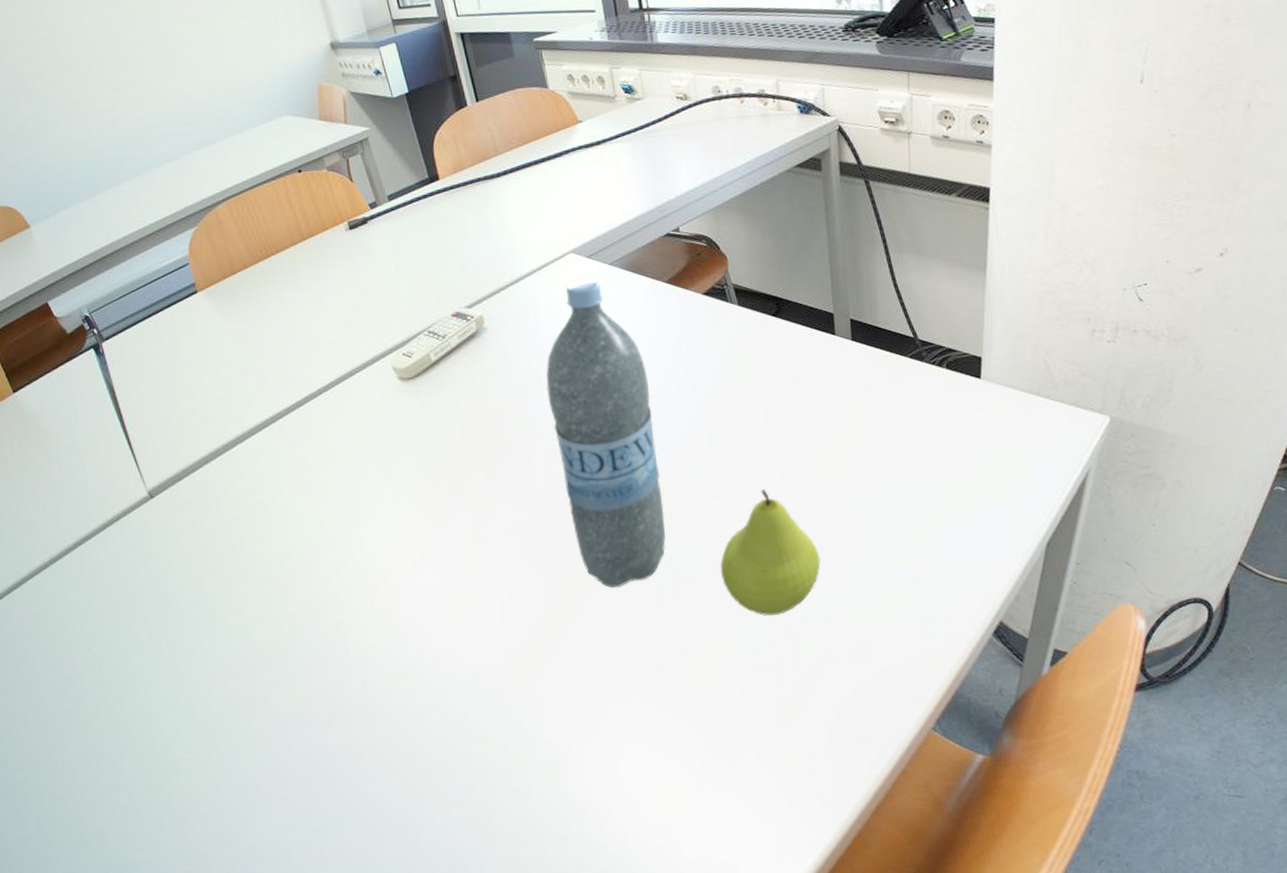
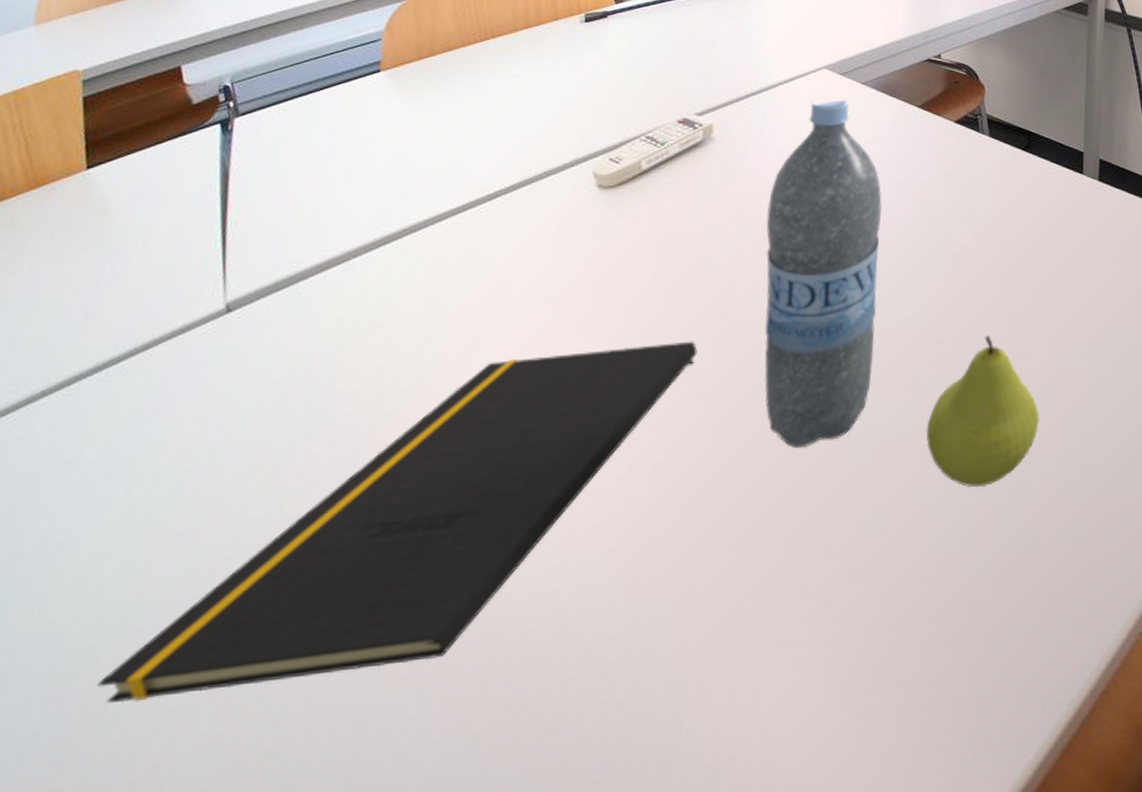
notepad: none [159,505,515,766] -> present [97,341,698,704]

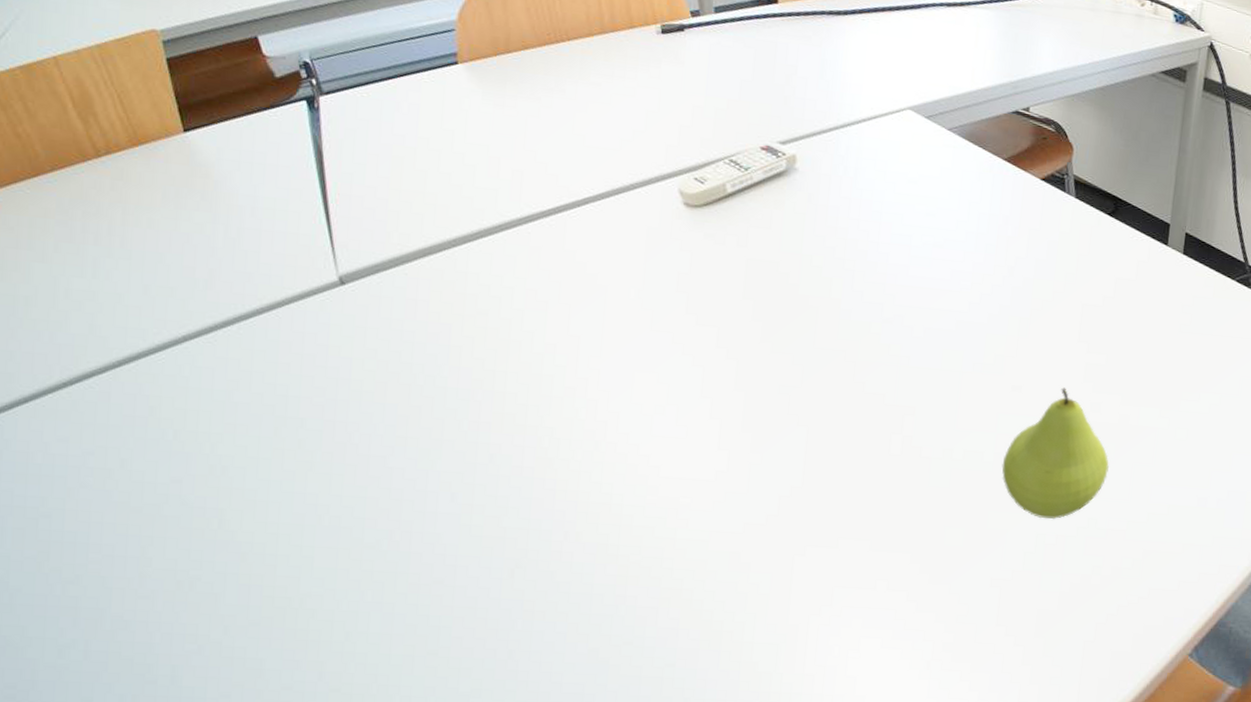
notepad: present [97,341,698,704] -> none [279,357,787,602]
water bottle: present [764,95,883,449] -> none [850,138,966,467]

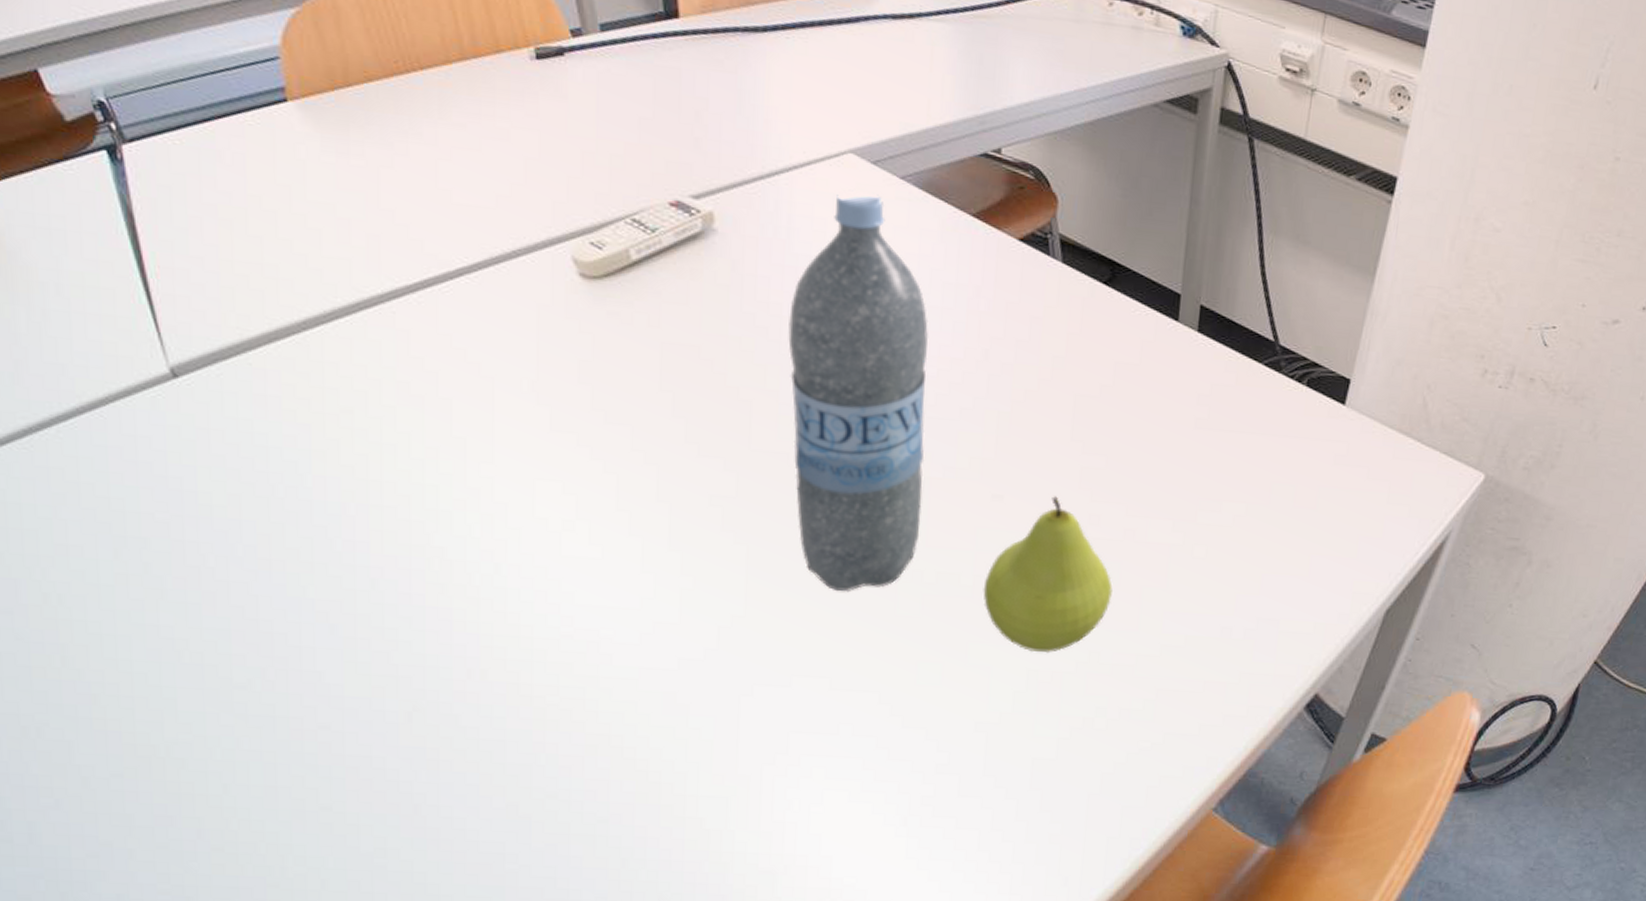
water bottle: none [850,138,966,467] -> present [788,189,929,593]

